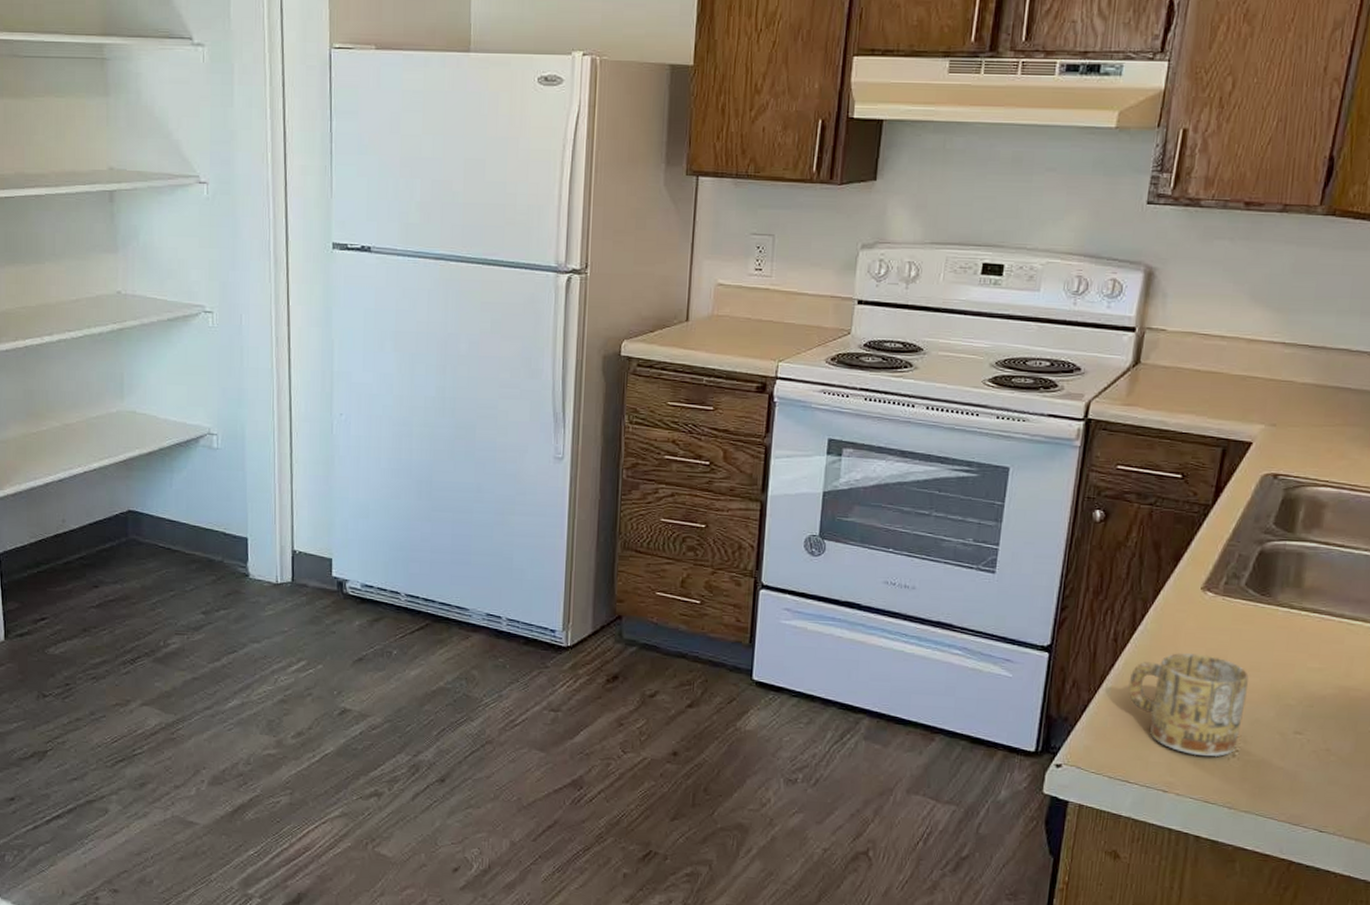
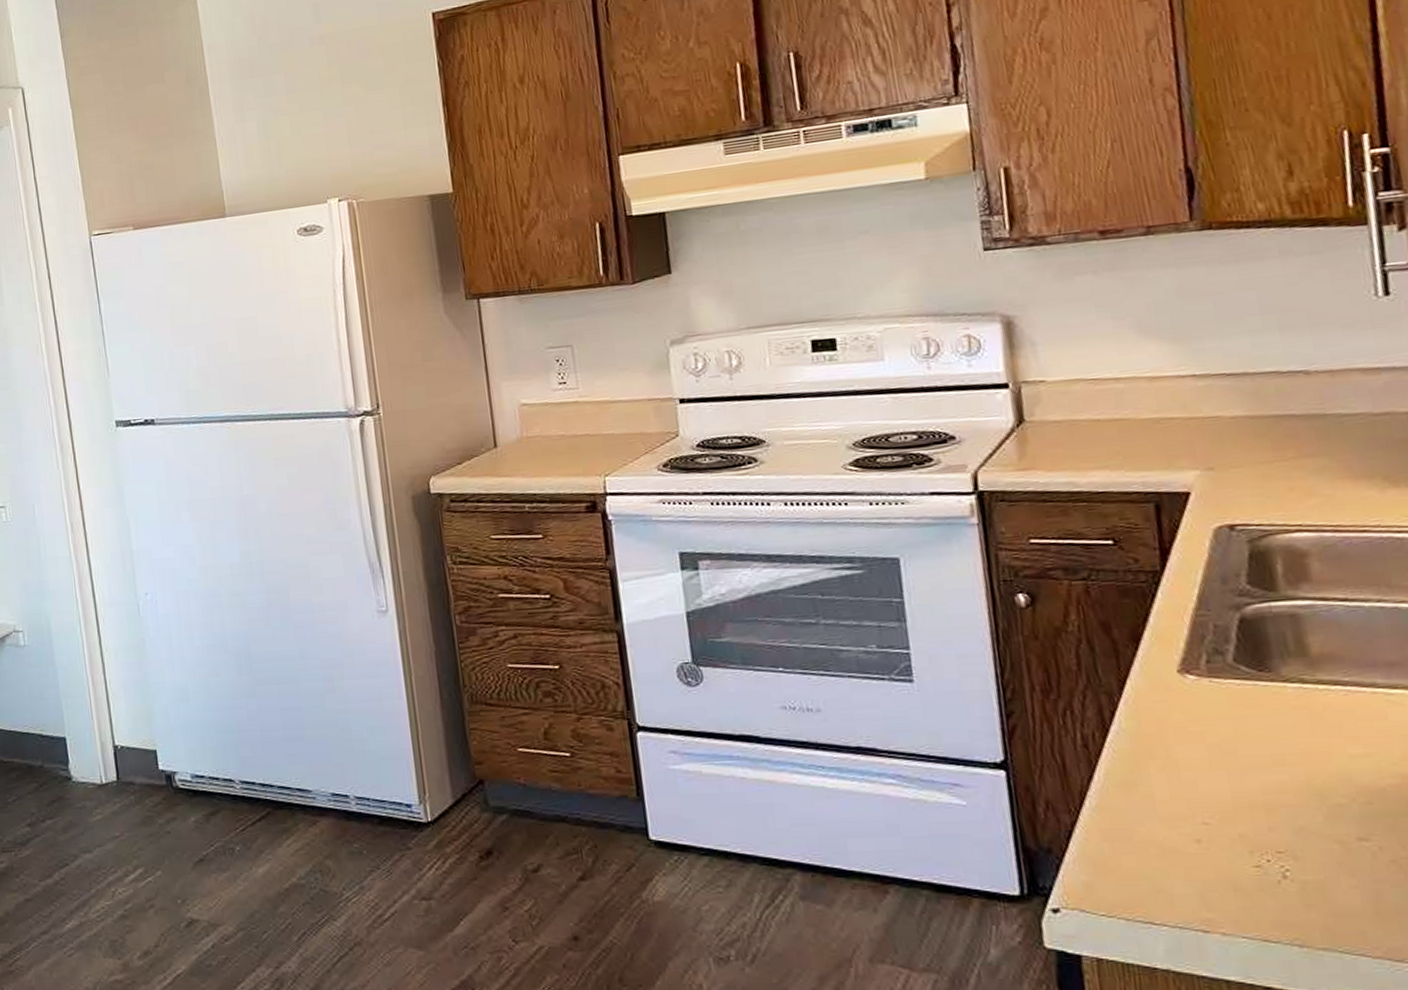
mug: present [1128,653,1249,757] -> none [1117,752,1285,882]

